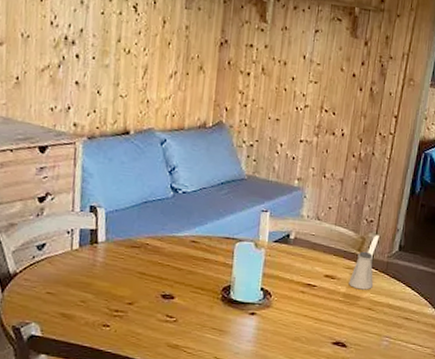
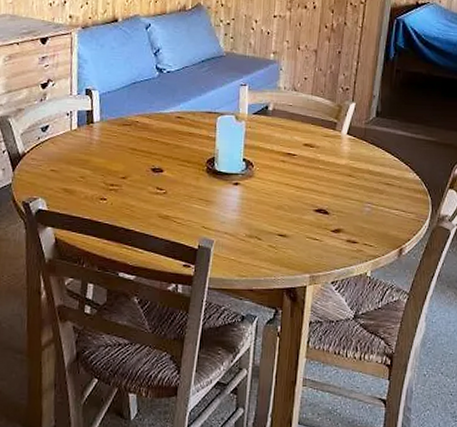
saltshaker: present [349,251,374,290] -> none [328,119,352,157]

